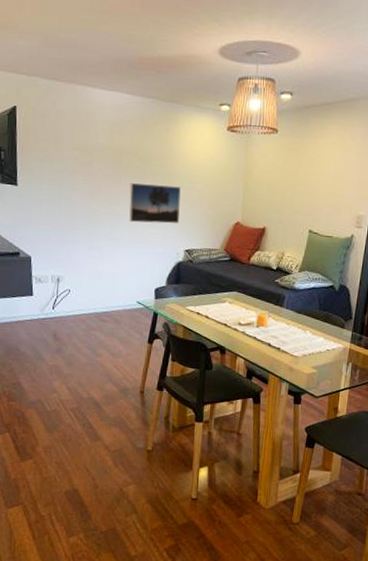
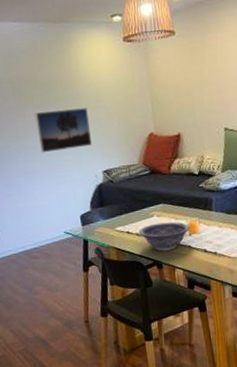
decorative bowl: none [208,309,258,338] -> present [138,222,190,252]

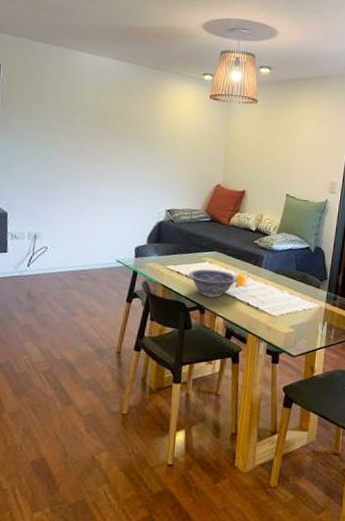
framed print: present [35,108,92,153] -> none [111,142,164,184]

